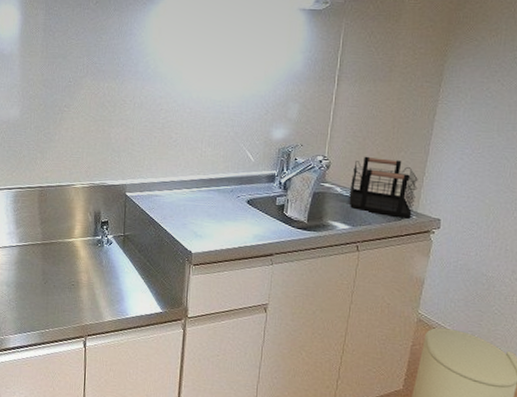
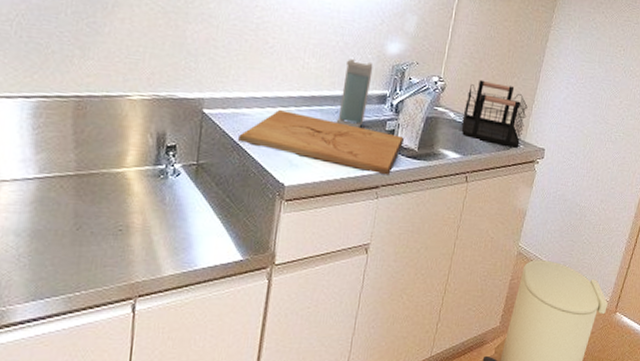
cutting board: none [154,191,294,245] -> present [238,110,405,175]
soap dispenser: none [231,146,261,205] -> present [335,59,373,129]

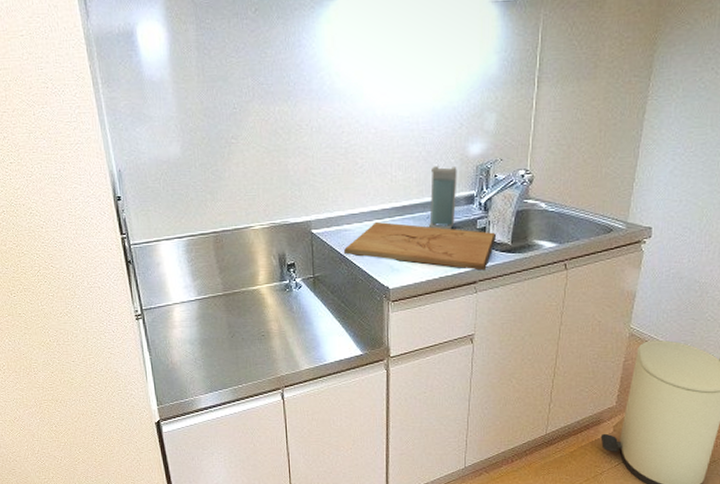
dish rack: present [461,79,528,148] -> none [555,166,628,230]

